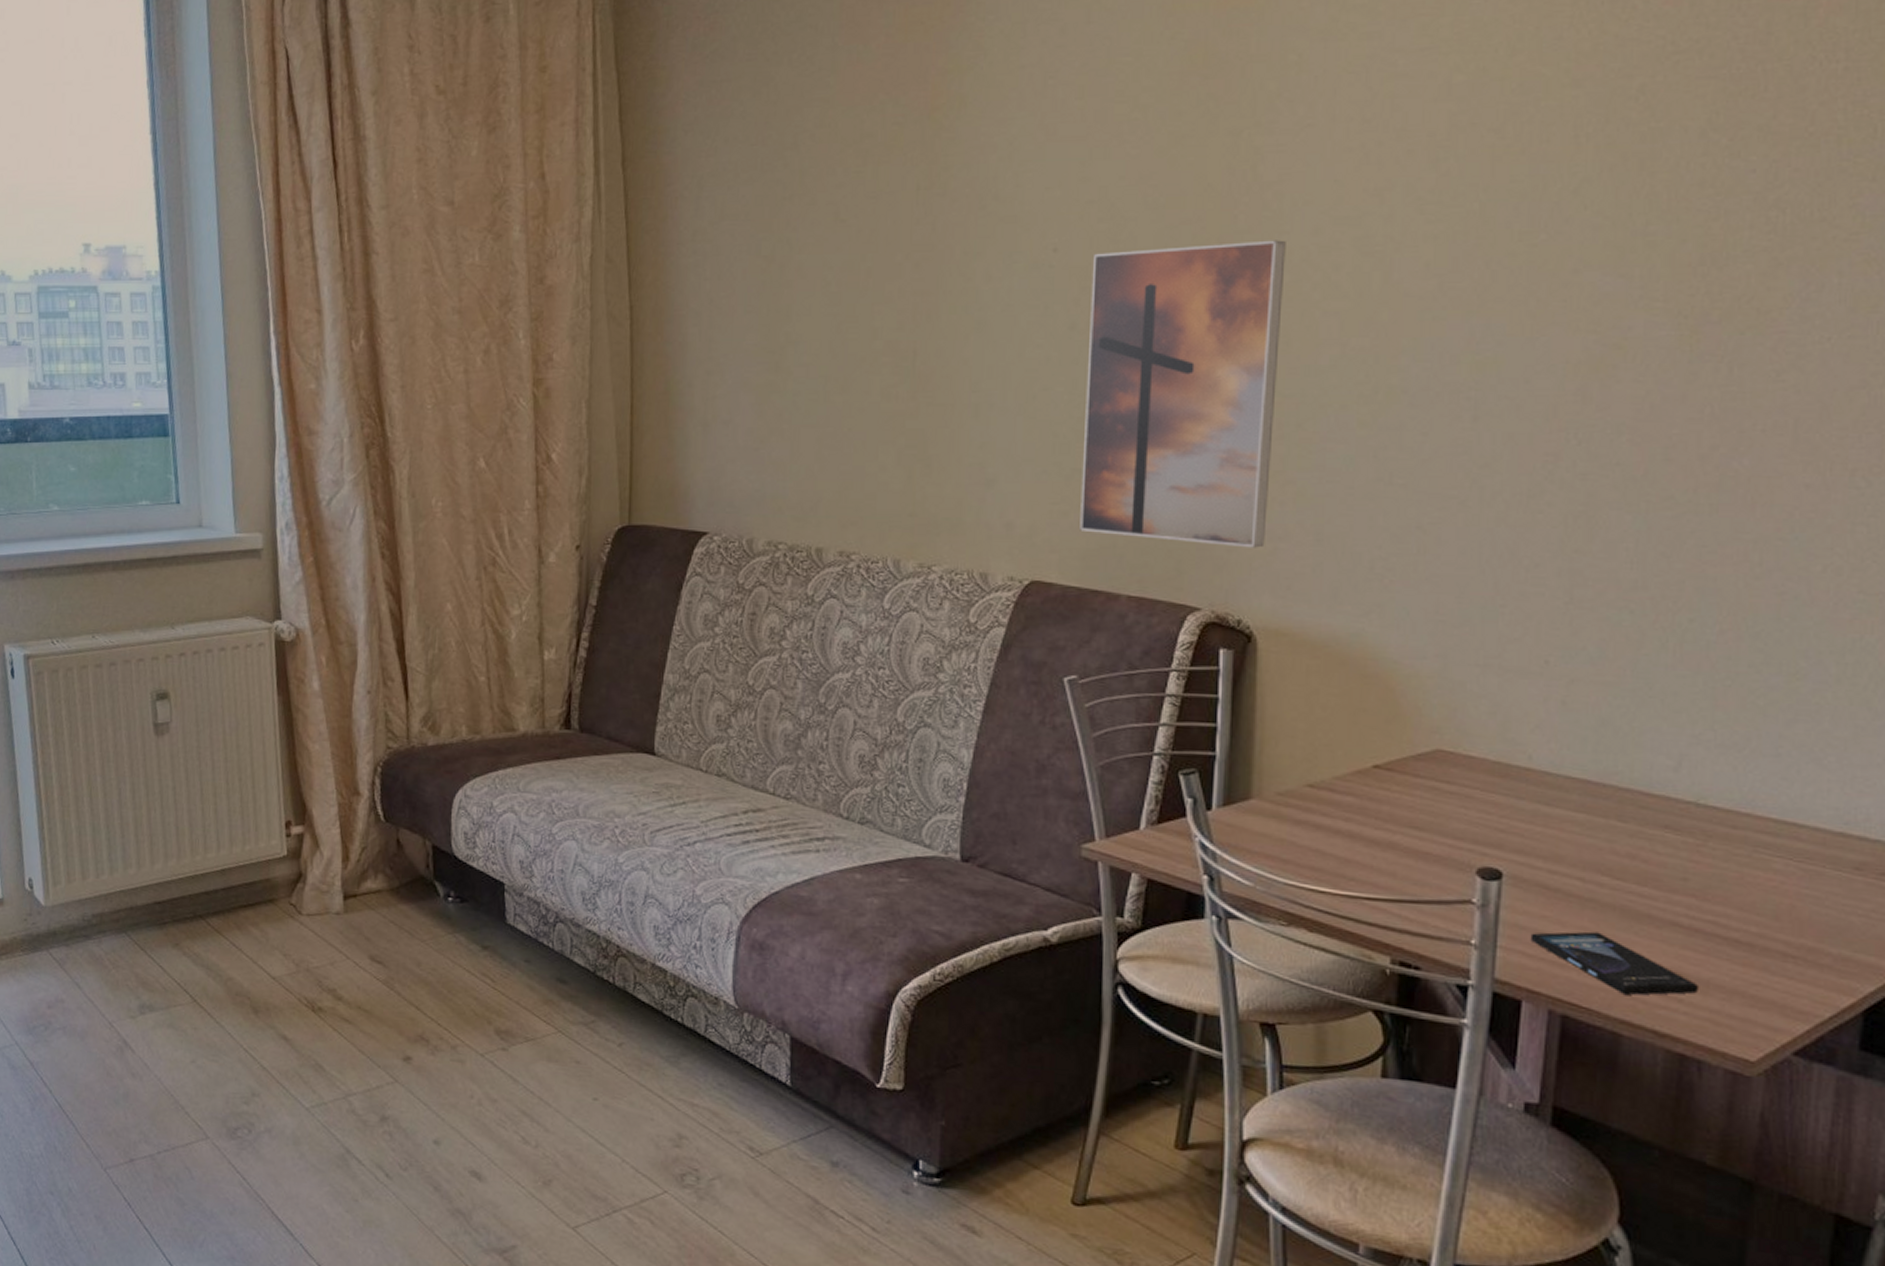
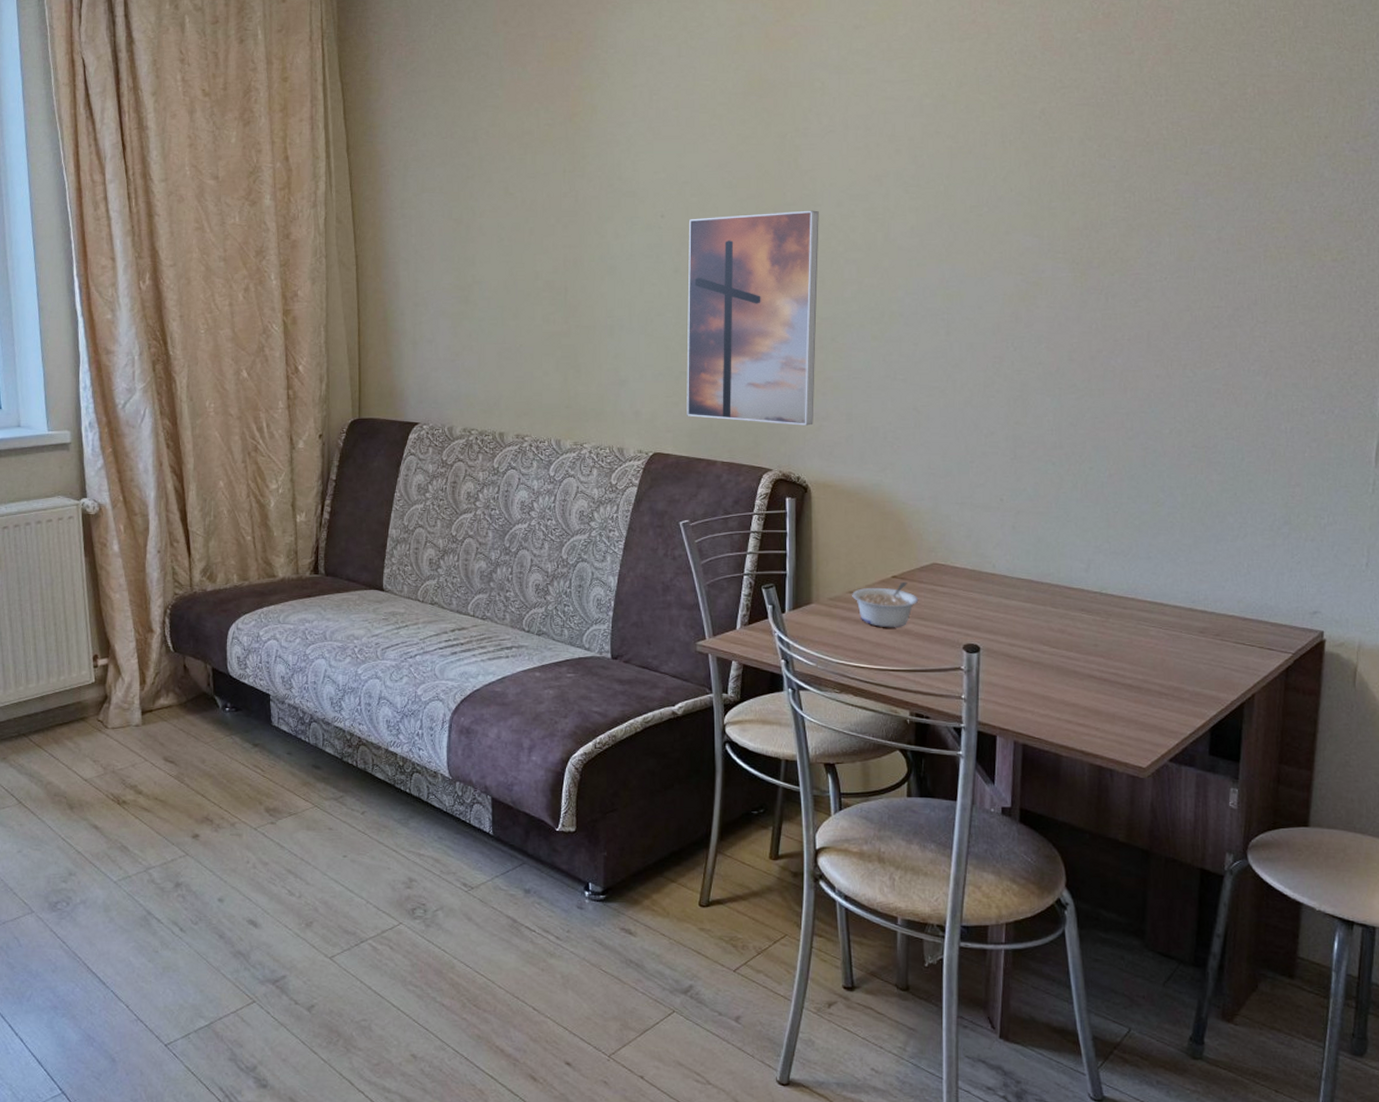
legume: none [1311,773,1412,838] -> present [852,581,919,627]
smartphone: present [1530,931,1700,995] -> none [1000,685,1109,727]

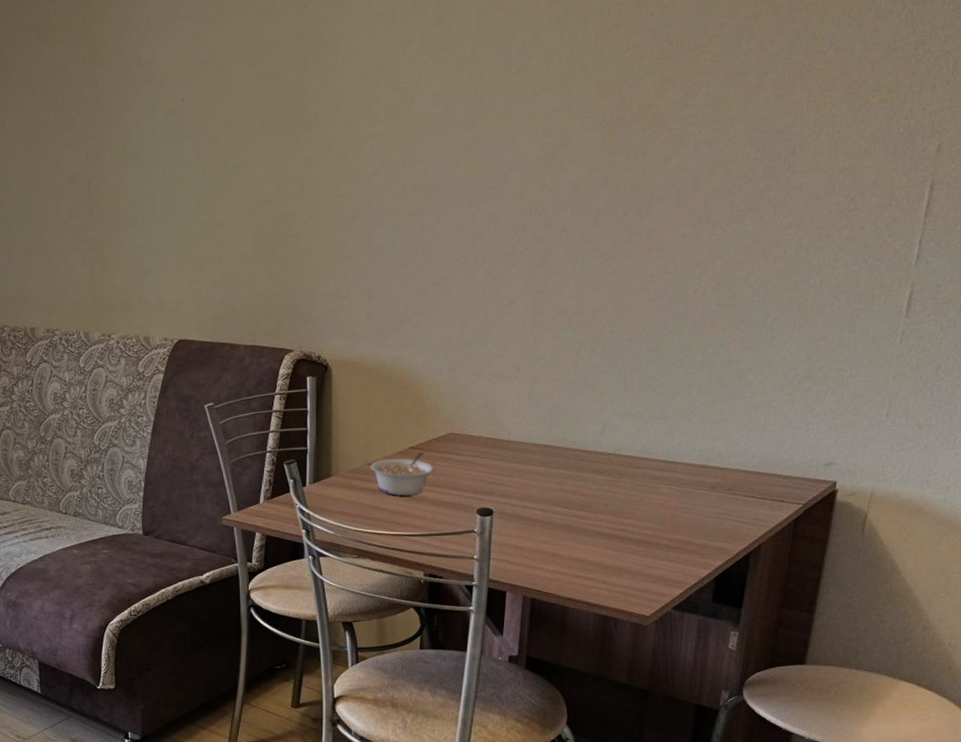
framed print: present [687,210,819,426] -> none [209,83,341,306]

